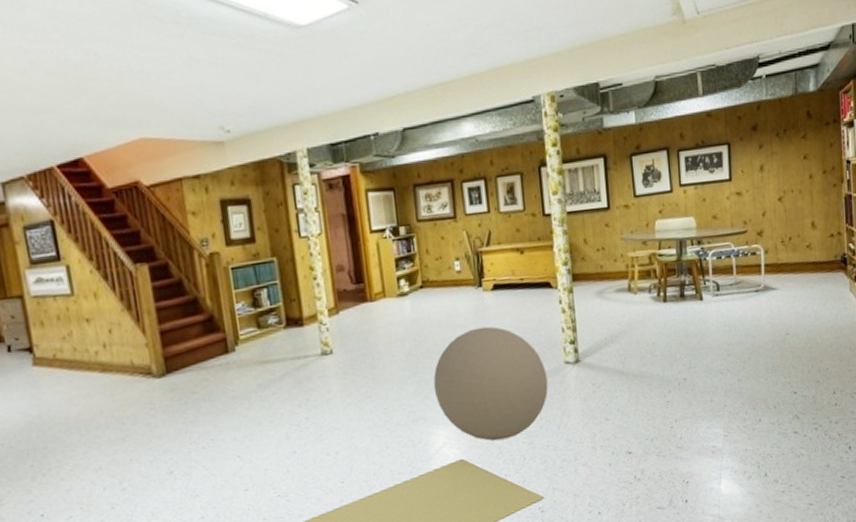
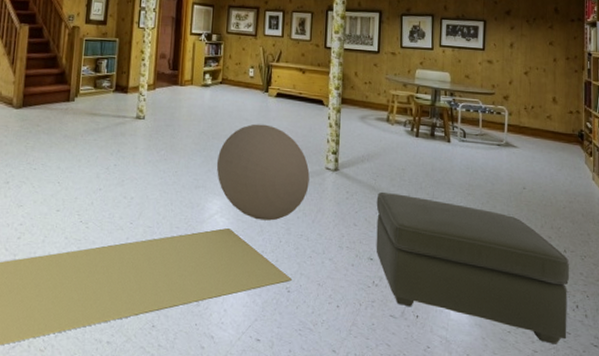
ottoman: none [627,367,841,494] -> present [376,192,570,344]

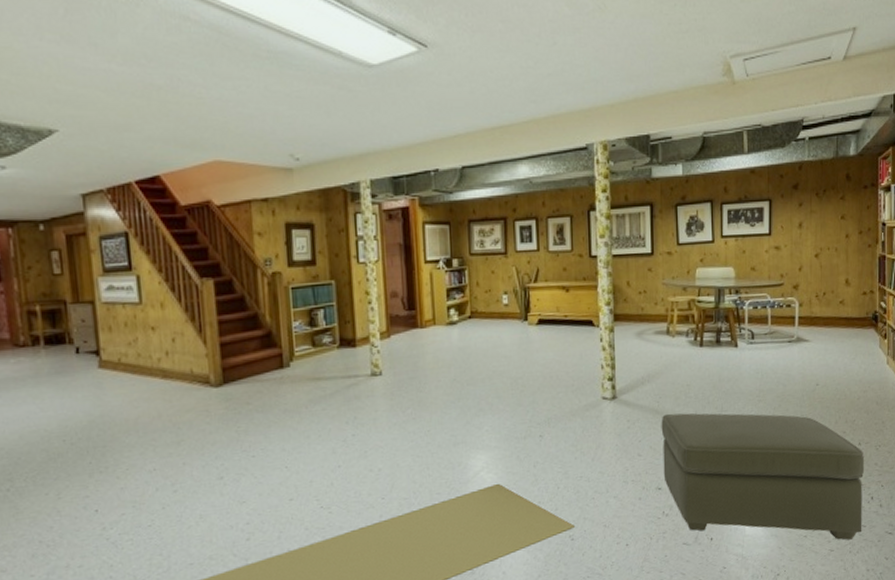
exercise ball: present [216,124,310,221] -> none [475,358,585,469]

